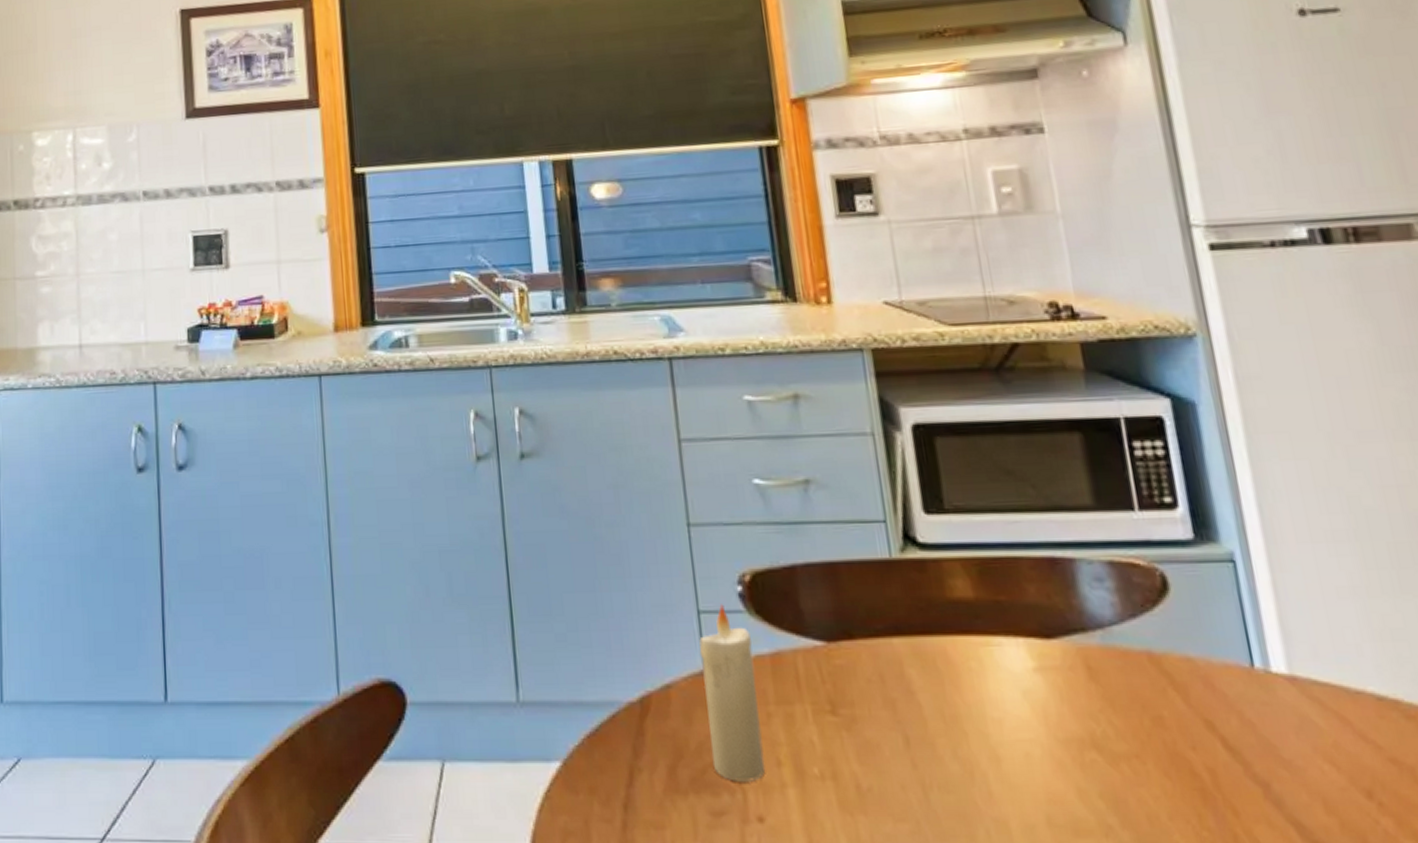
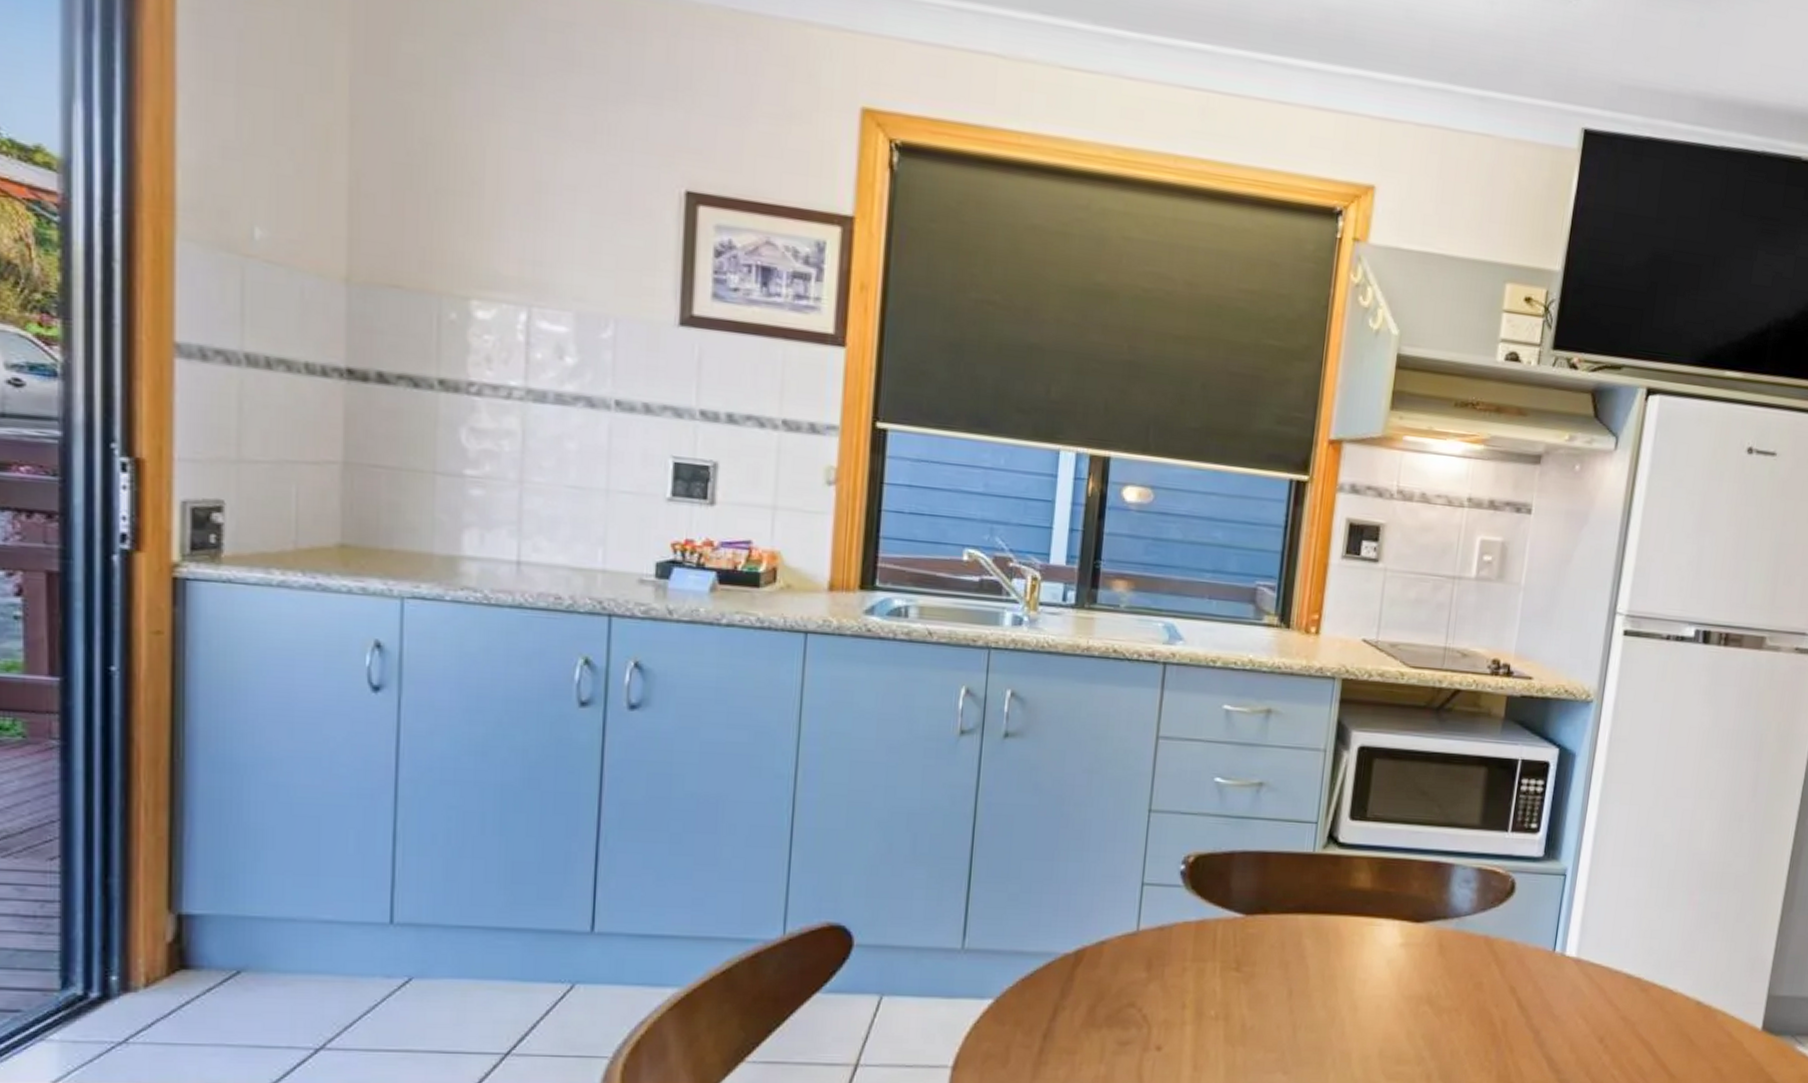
candle: present [699,604,766,782] -> none [1128,879,1183,1020]

